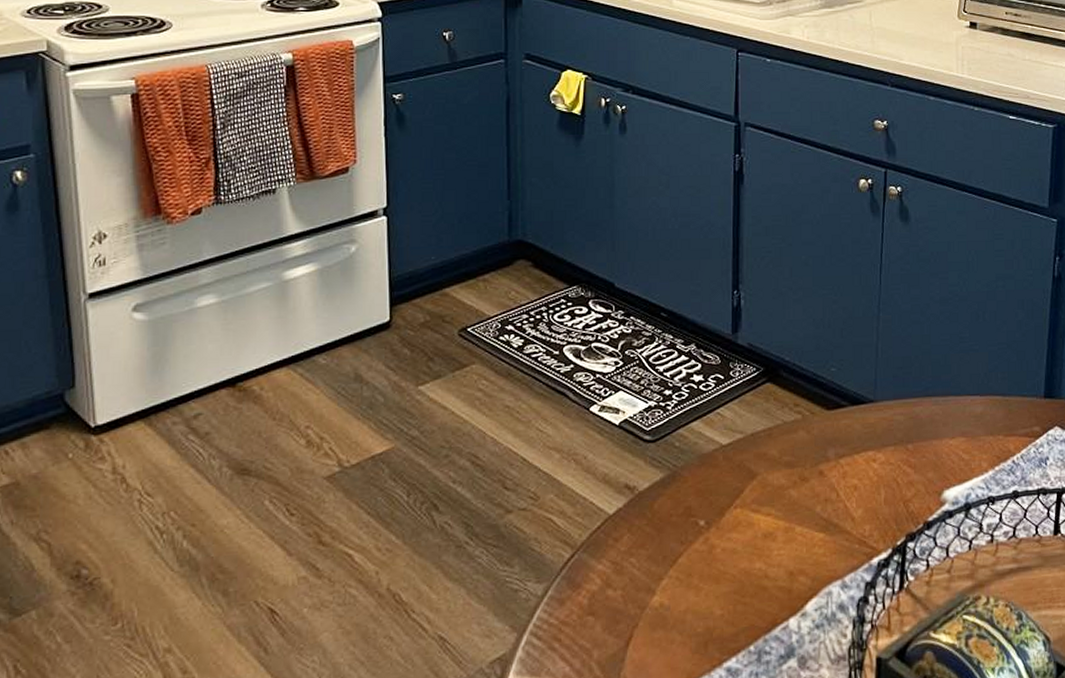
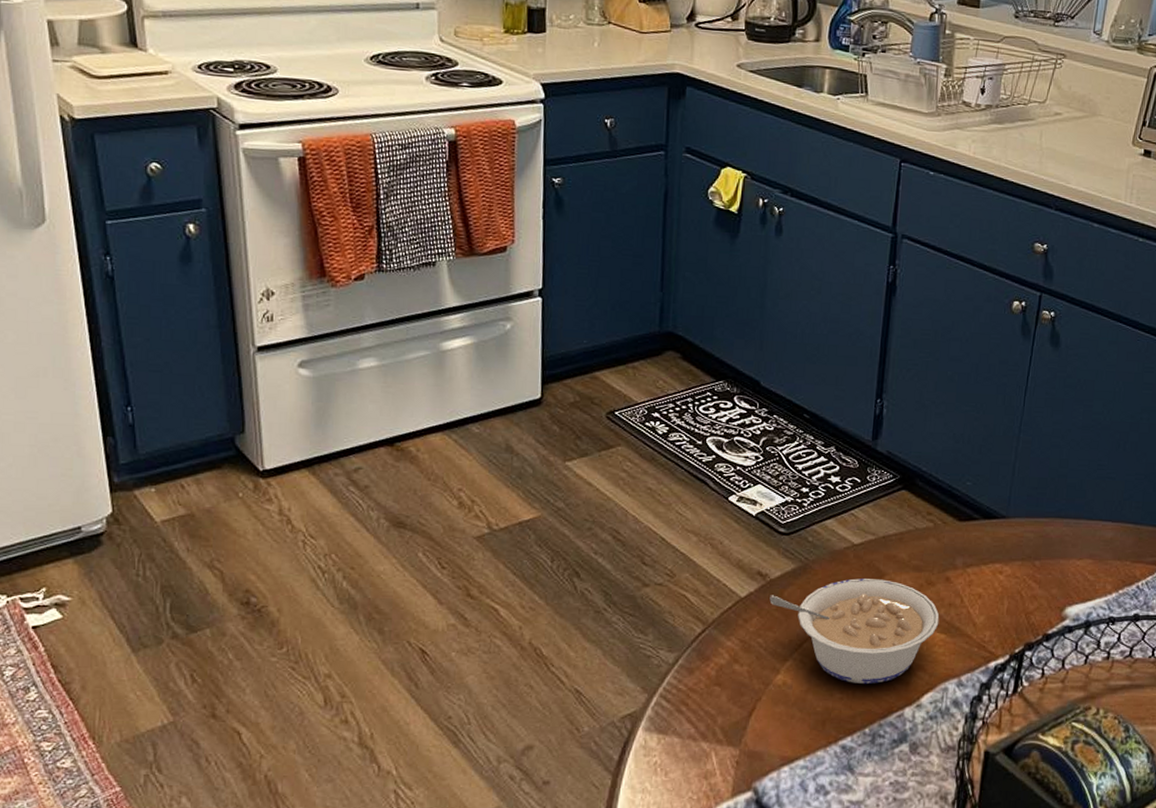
legume: none [639,480,817,597] -> present [769,578,940,684]

